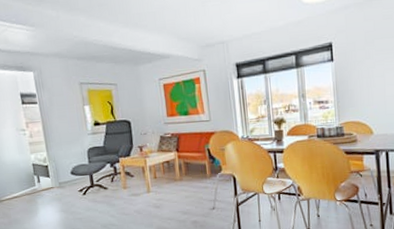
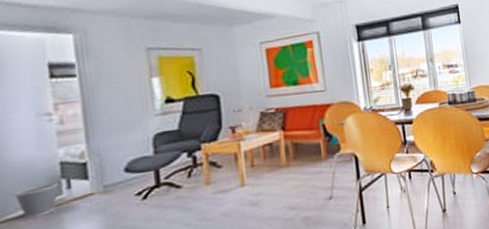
wastebasket: none [9,178,33,200] -> present [14,183,59,219]

